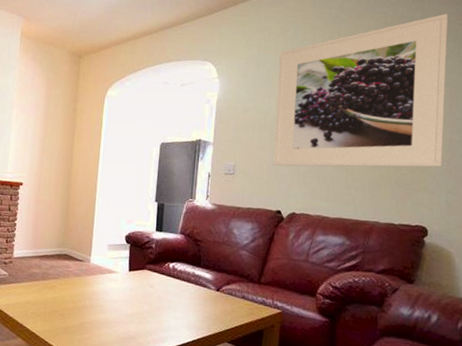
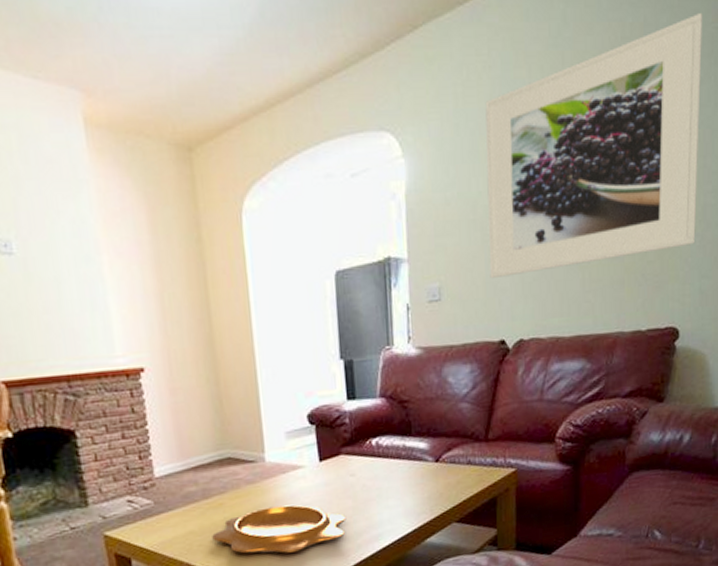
decorative bowl: none [42,296,142,336] -> present [212,504,347,554]

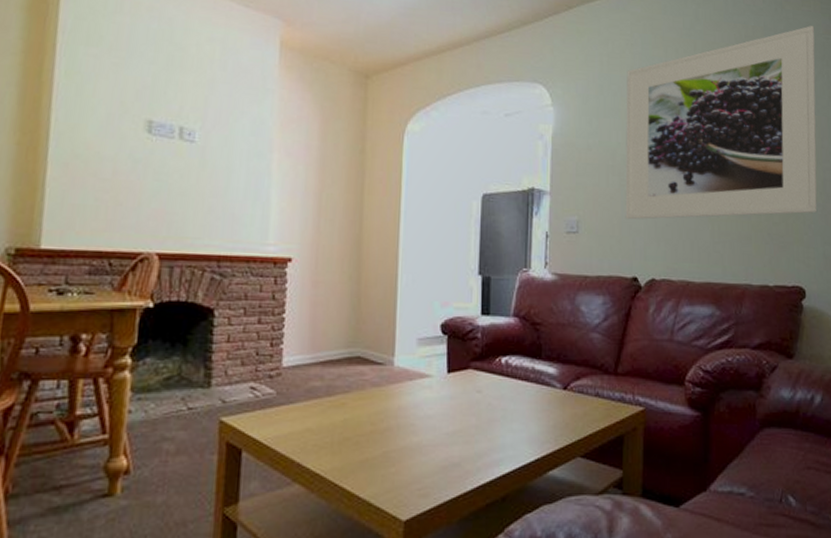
decorative bowl: present [212,504,347,554] -> none [329,414,468,466]

